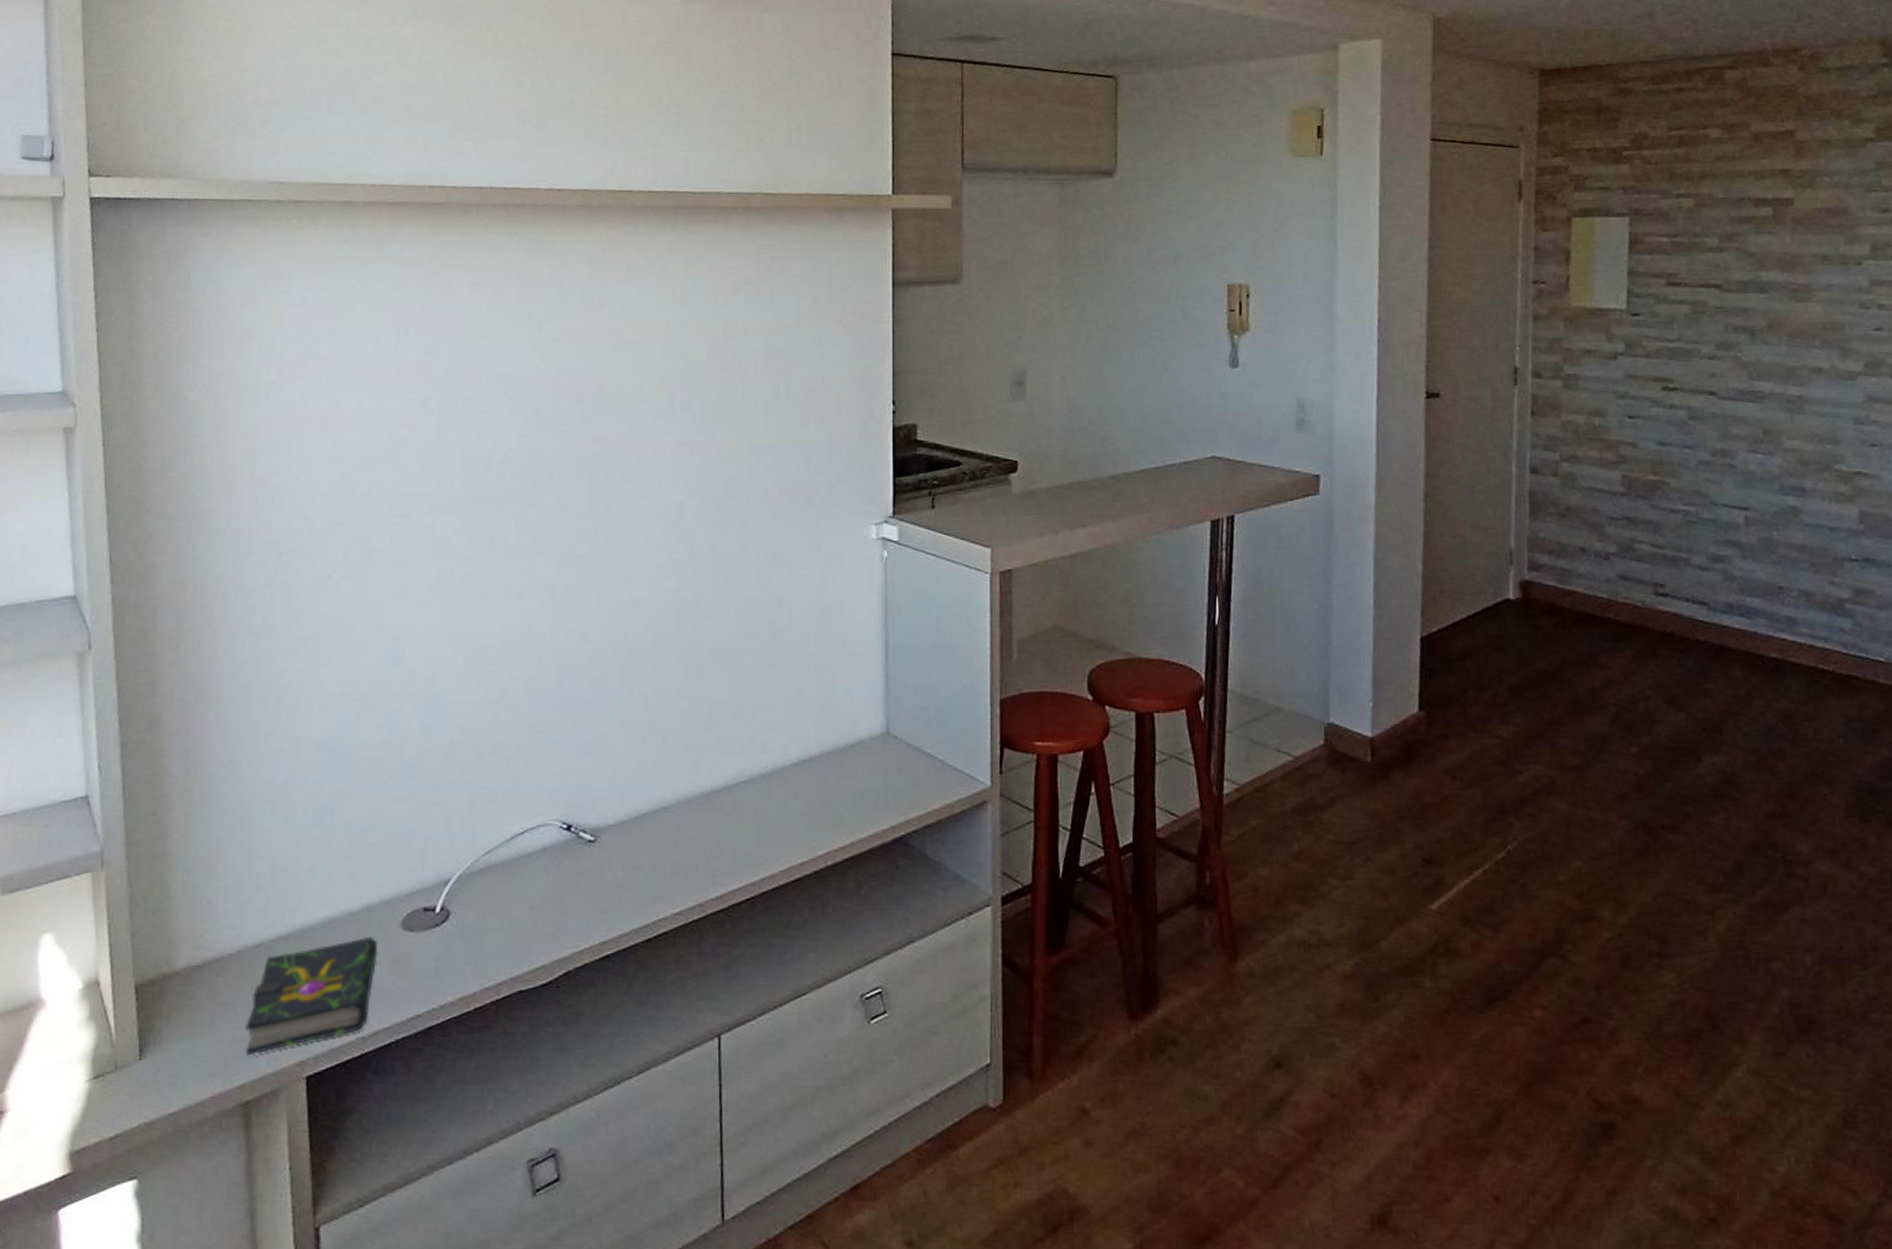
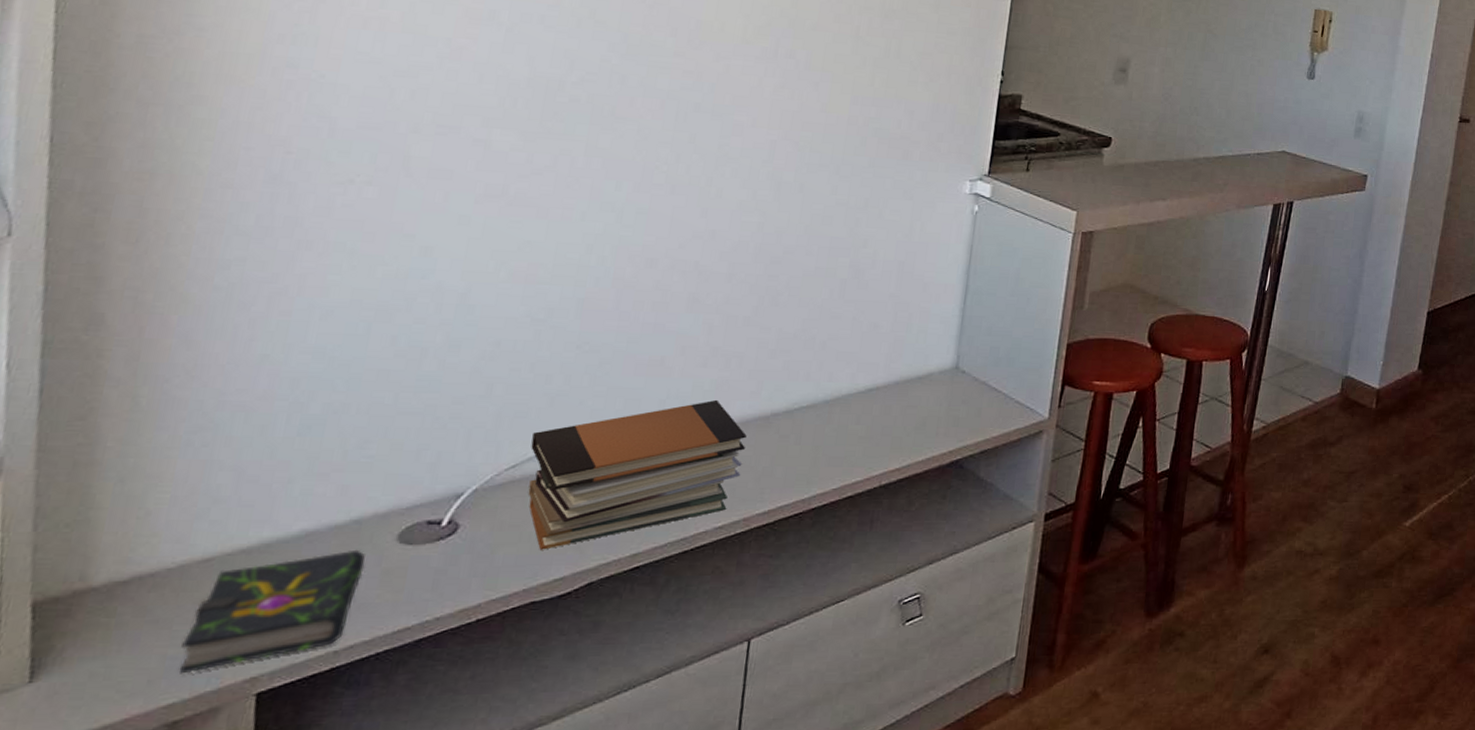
book stack: none [502,777,692,937] -> present [528,399,747,550]

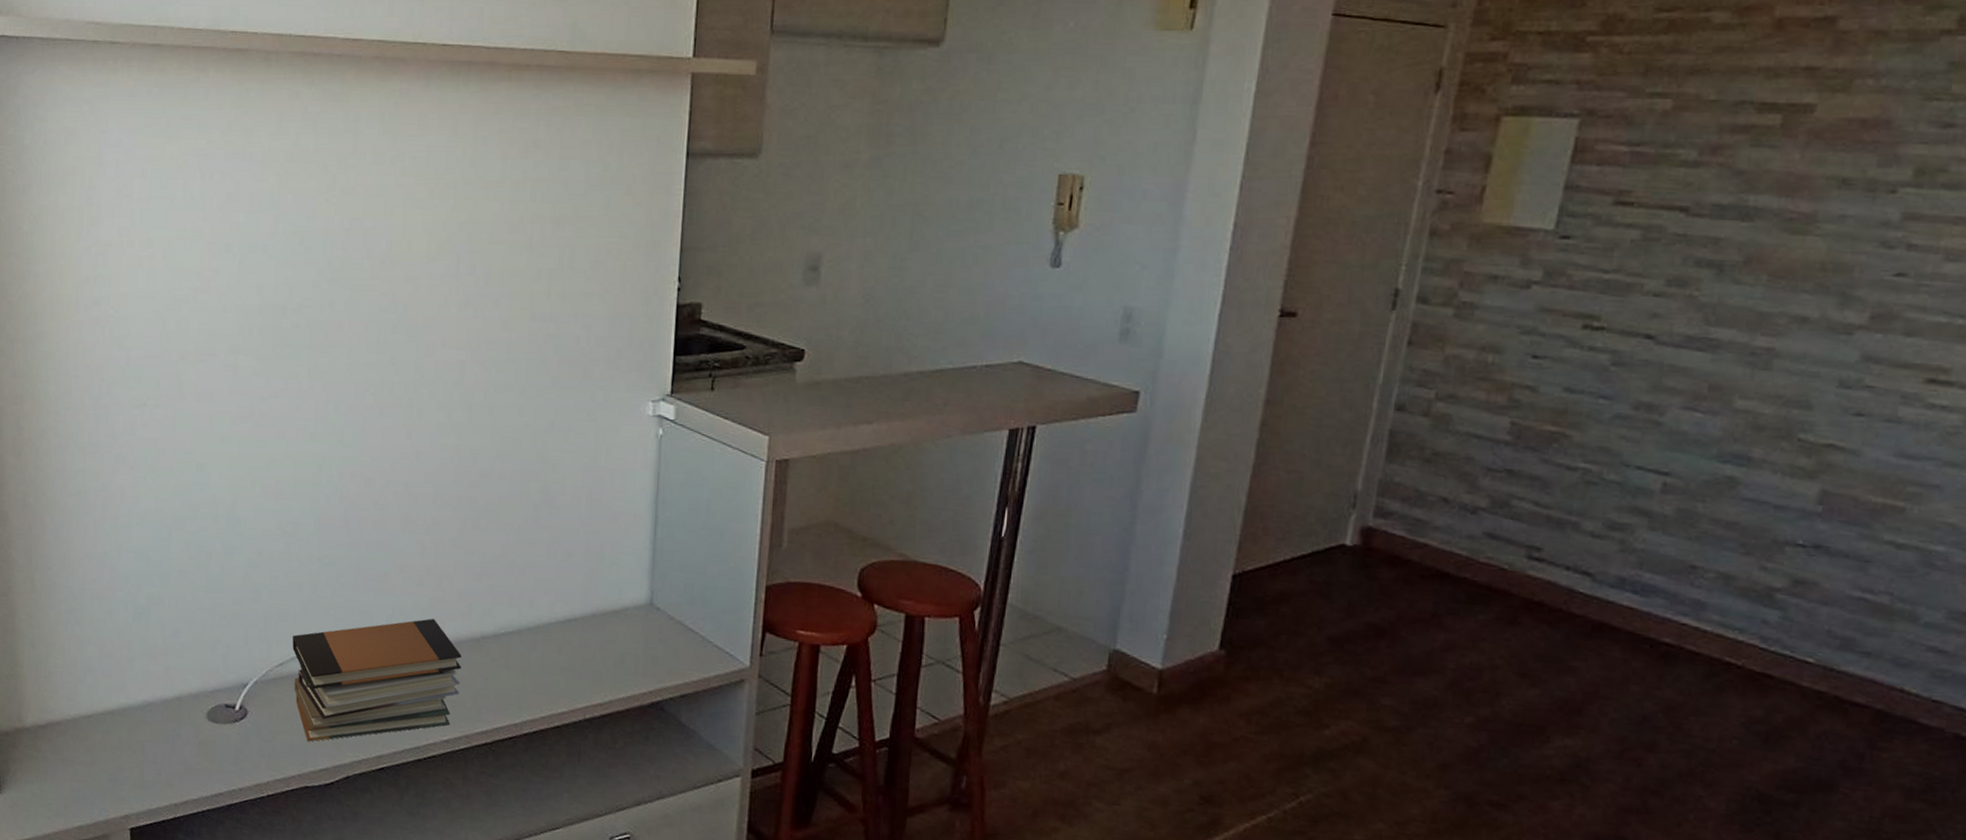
book: present [179,549,366,674] -> none [81,721,188,805]

